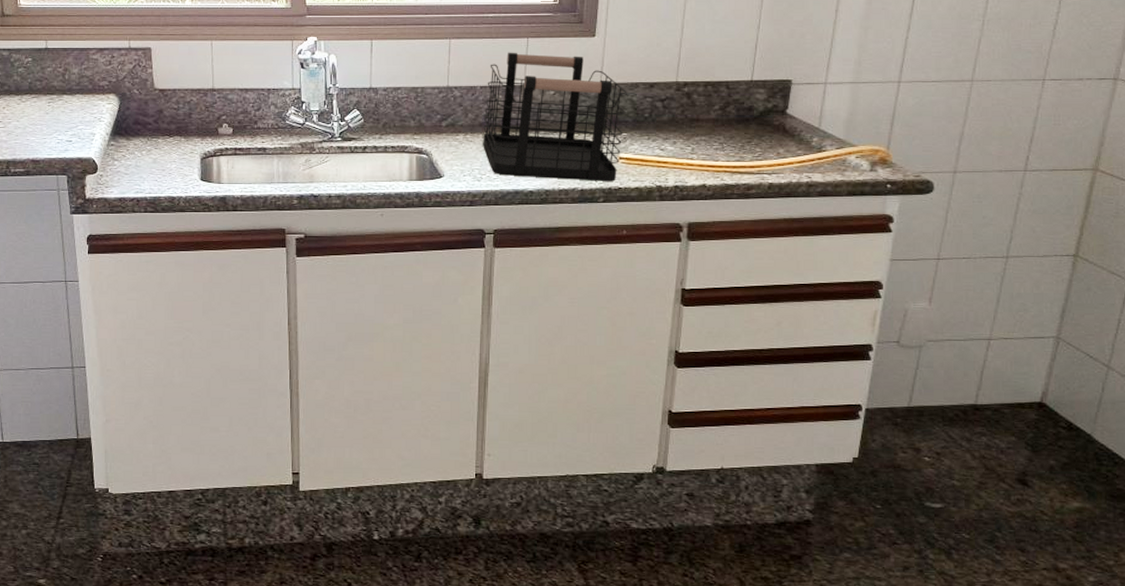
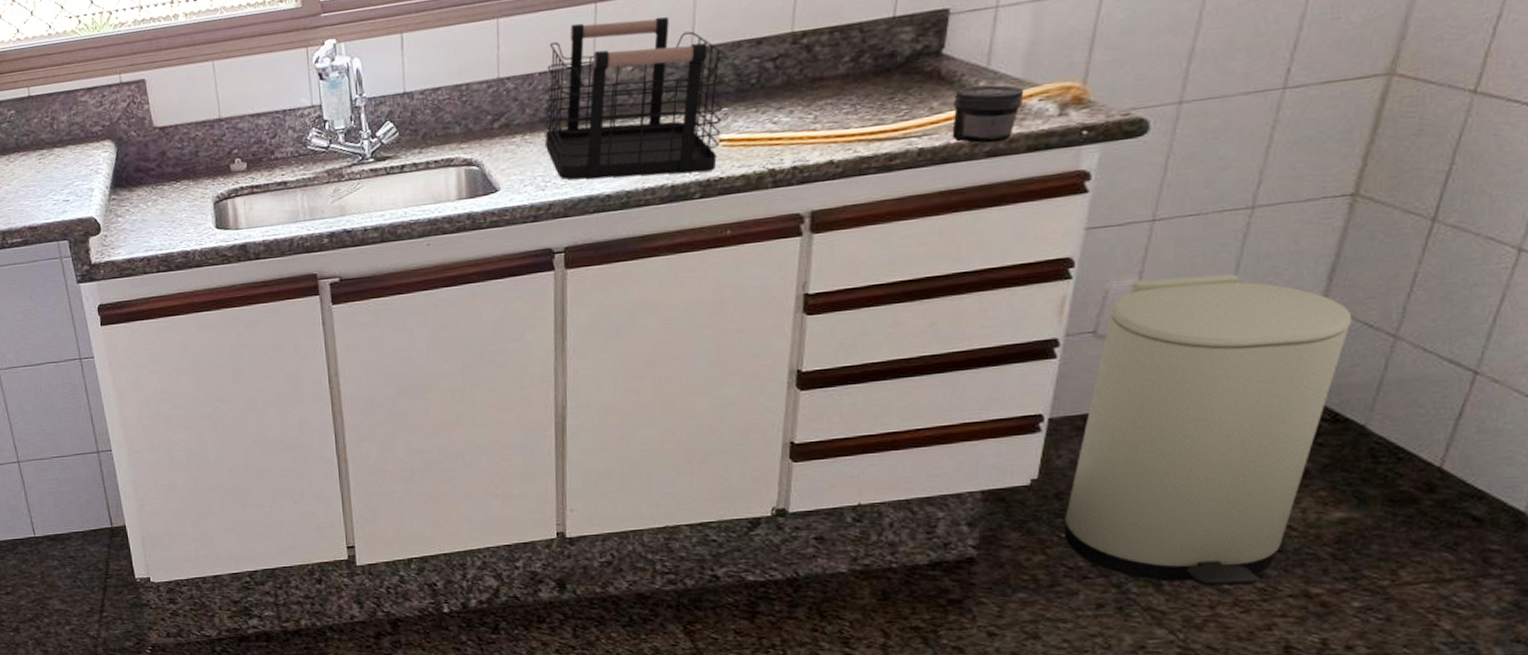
jar: none [794,141,845,186] -> present [952,85,1024,144]
pedal bin: none [878,305,1078,558] -> present [1063,273,1352,586]

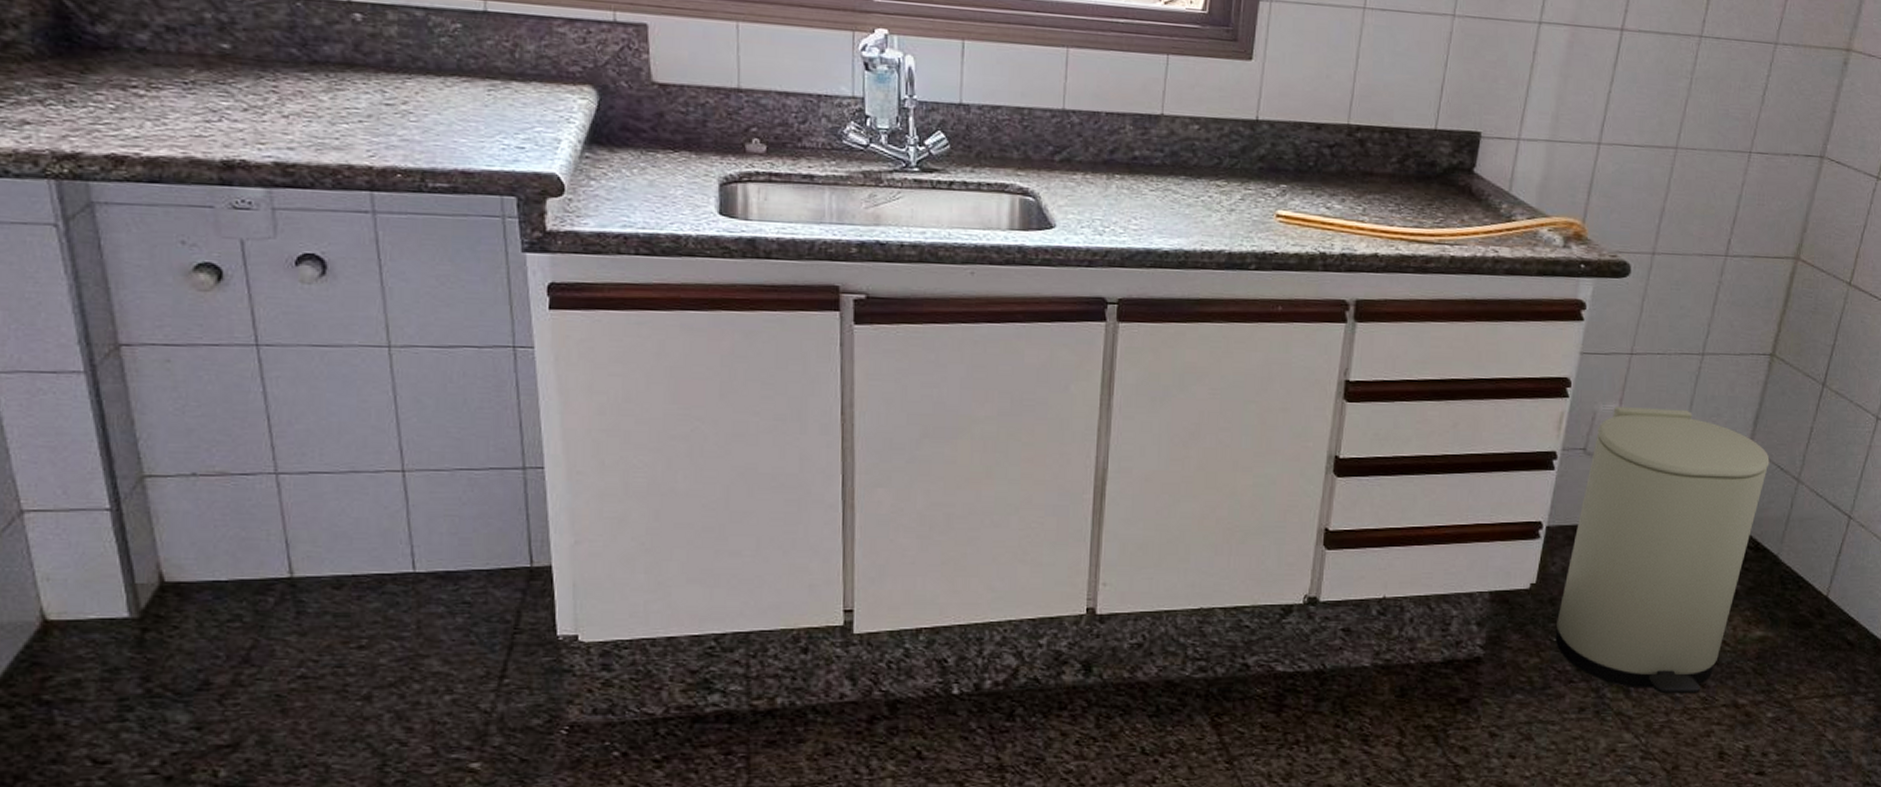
dish rack: present [545,16,727,180] -> none [1107,70,1289,244]
jar: present [952,85,1024,144] -> none [1478,207,1537,263]

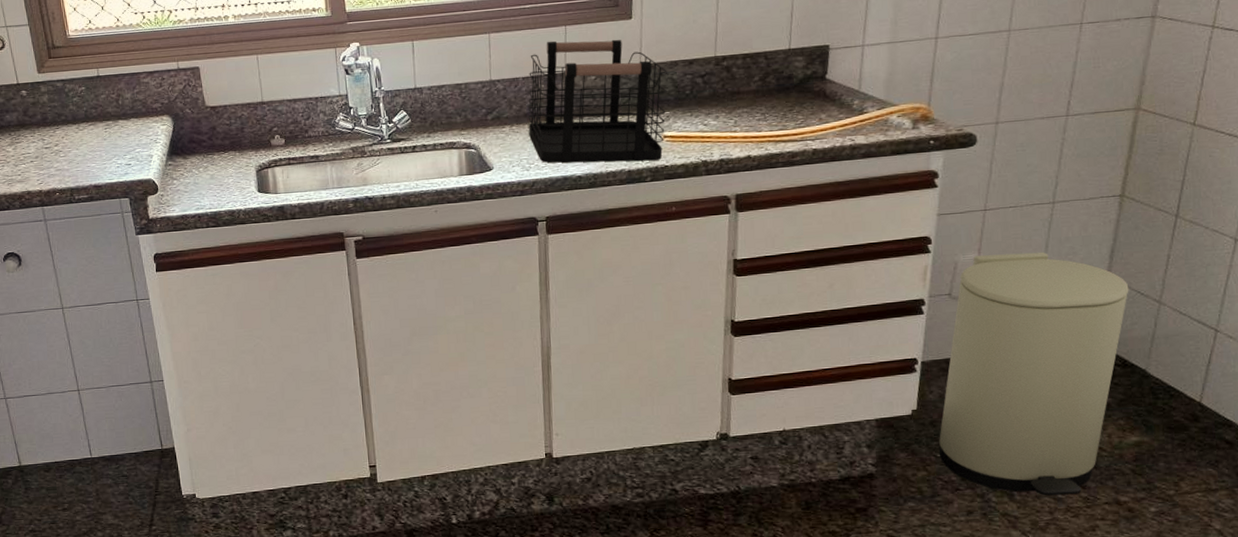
dish rack: none [1107,70,1289,244] -> present [528,39,667,163]

